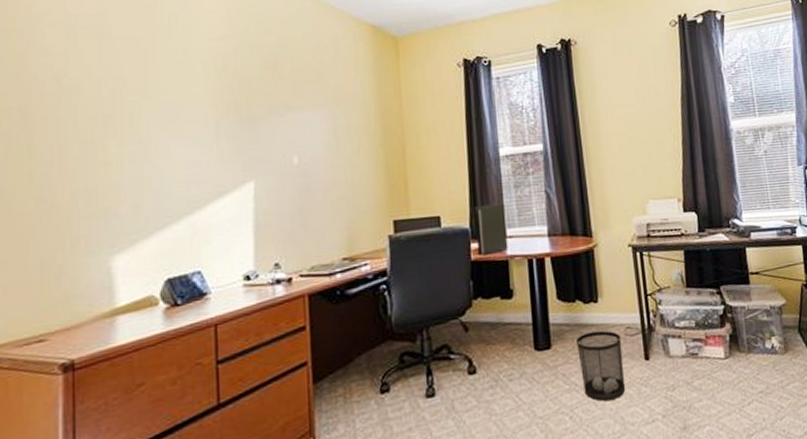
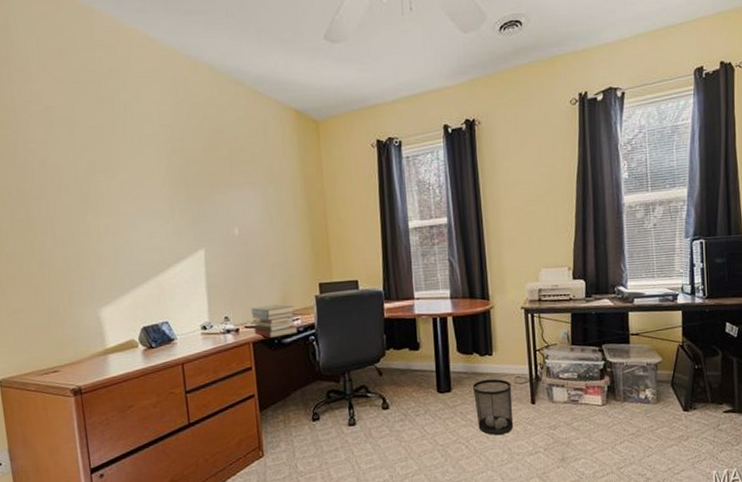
books: none [308,246,366,290] -> present [250,304,298,339]
binder: present [474,203,508,256] -> none [386,270,416,314]

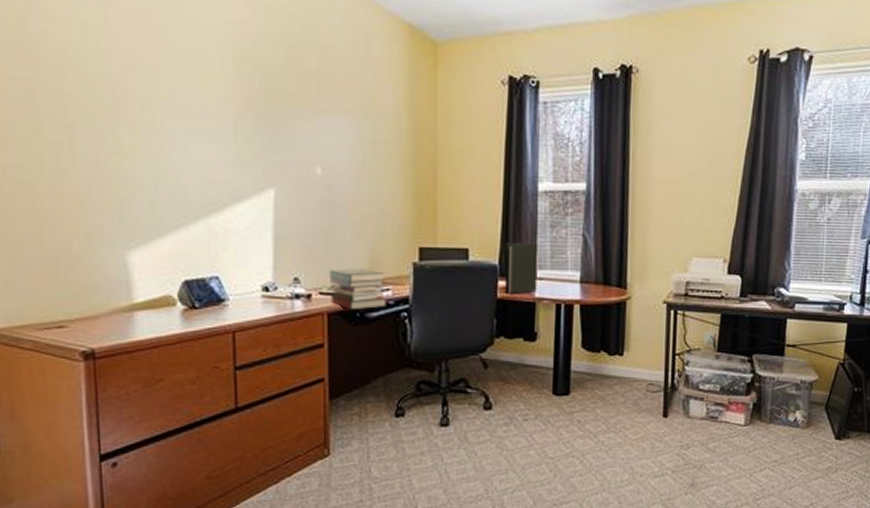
binder: none [386,270,416,314] -> present [504,242,538,295]
waste bin: present [472,378,514,435] -> none [595,383,642,450]

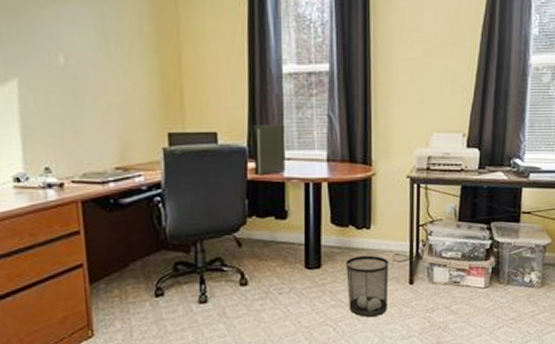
books: present [328,268,387,311] -> none [79,156,139,198]
waste bin: none [595,383,642,450] -> present [345,255,389,317]

